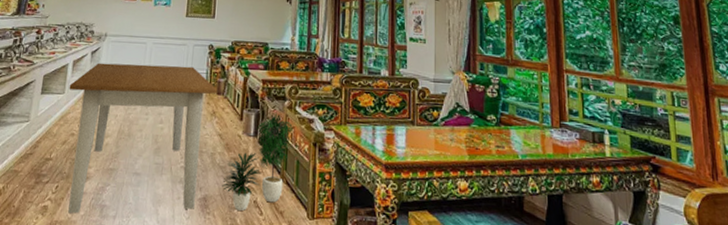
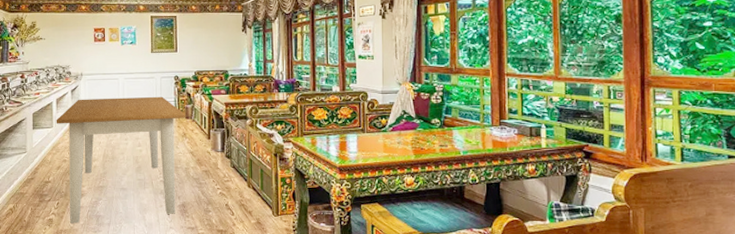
potted plant: present [222,112,294,211] -> none [197,130,256,213]

